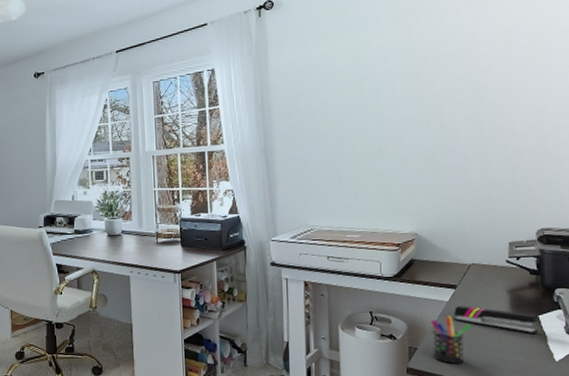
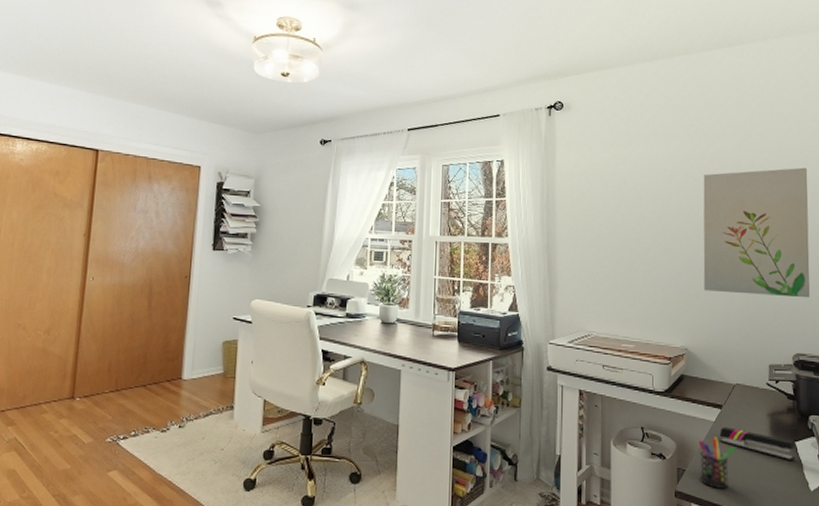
wall art: none [432,32,558,175] -> present [703,167,810,298]

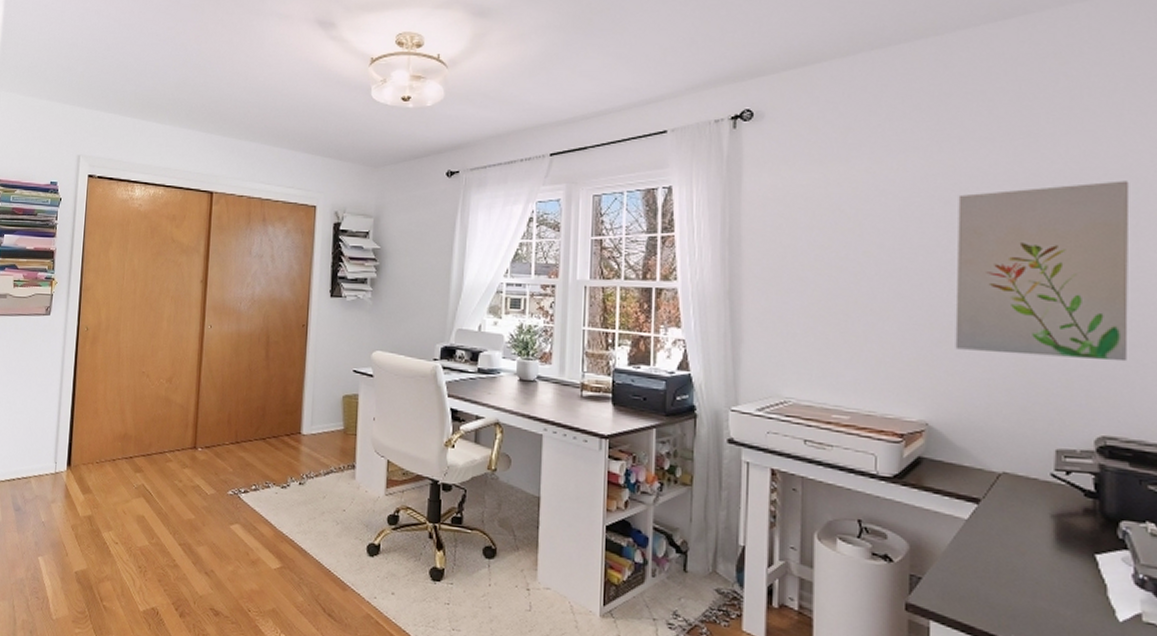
pen holder: present [698,436,736,489] -> none [942,538,1000,607]
stapler: present [720,427,795,462] -> none [975,527,1095,580]

